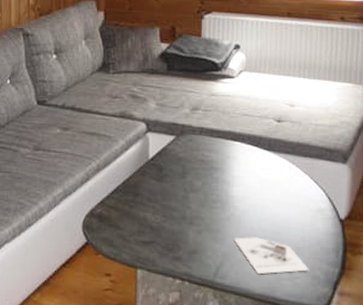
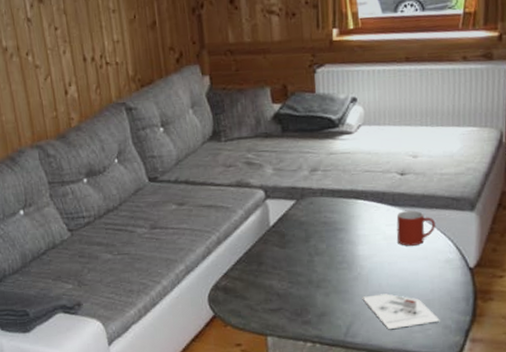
mug: none [271,157,308,192] -> present [396,210,435,246]

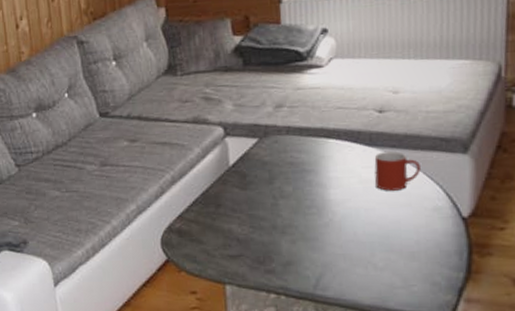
architectural model: present [362,293,440,329] -> none [334,243,427,283]

